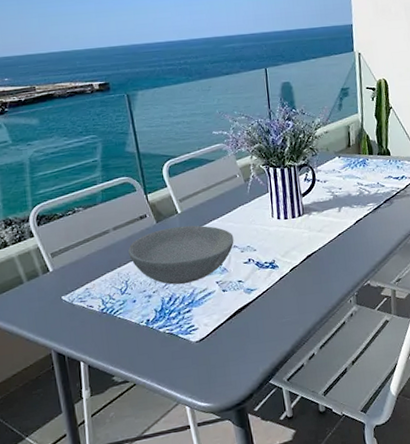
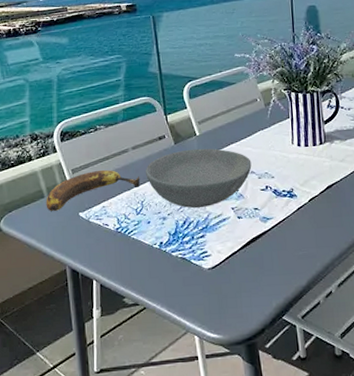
banana: none [25,251,123,297] -> present [46,169,140,211]

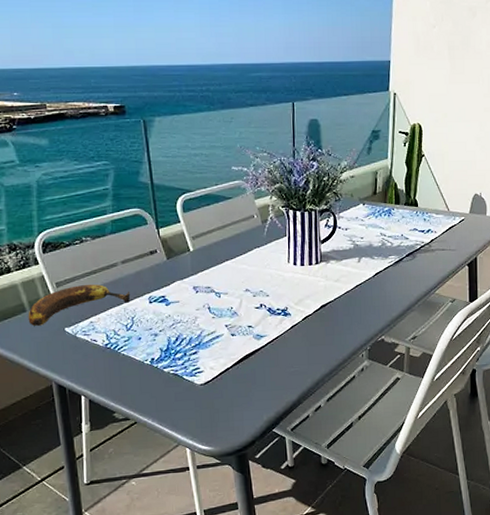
bowl: present [146,148,252,209] -> none [136,264,247,325]

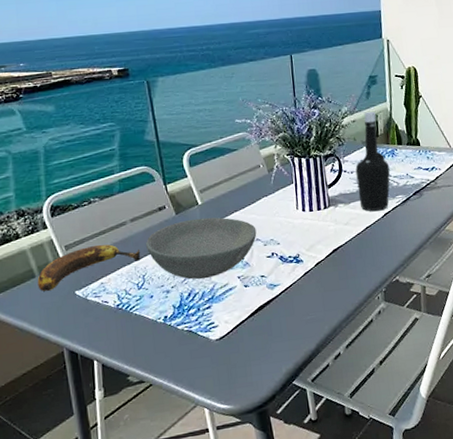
bowl: none [136,264,247,325] -> present [146,217,257,280]
bottle: none [350,168,385,270] -> present [355,111,390,212]

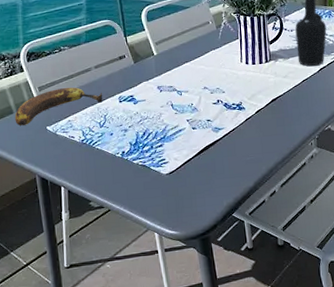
bowl: present [146,217,257,280] -> none [108,66,205,121]

